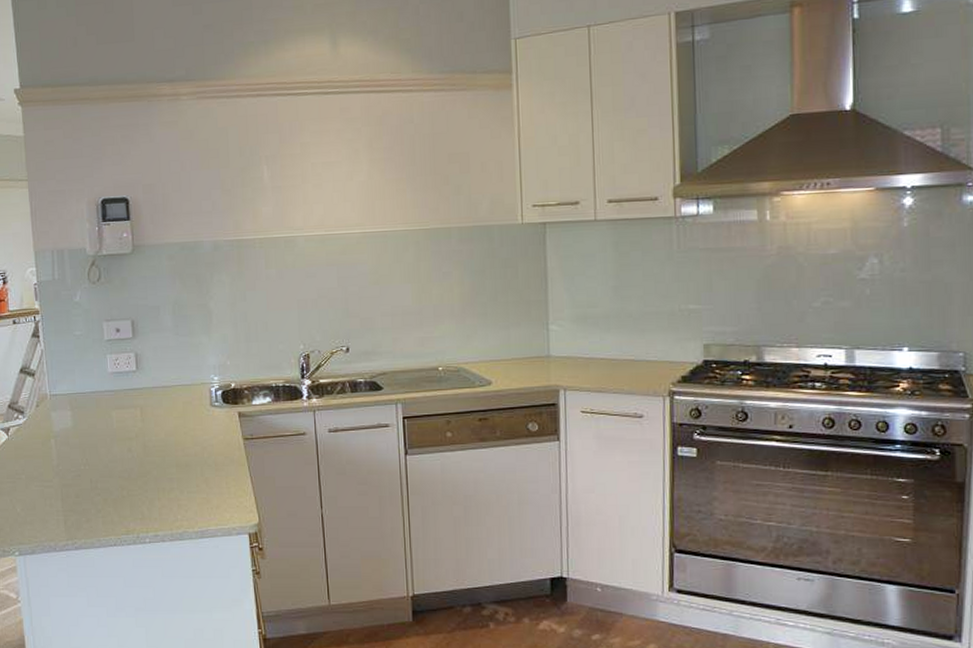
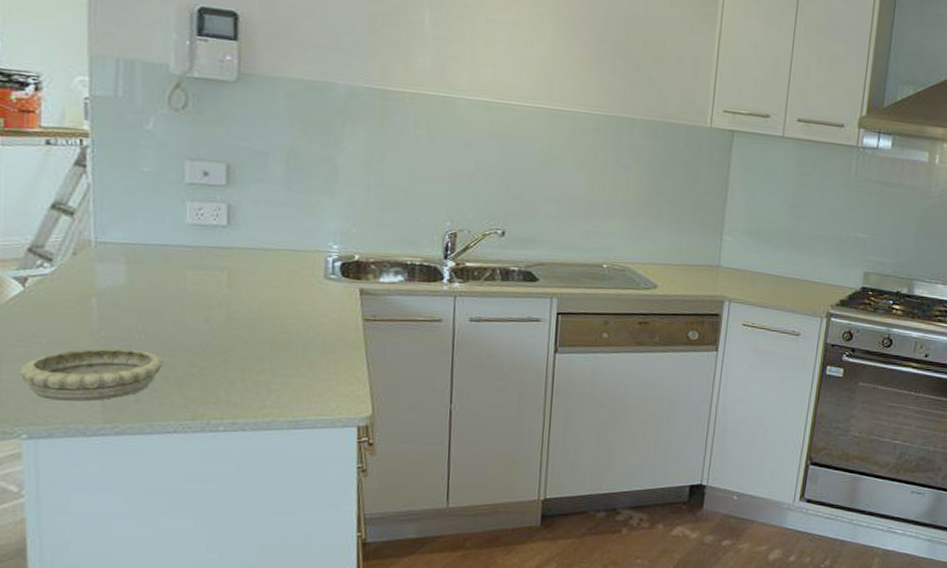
decorative bowl: none [10,478,103,523] -> present [19,348,163,402]

